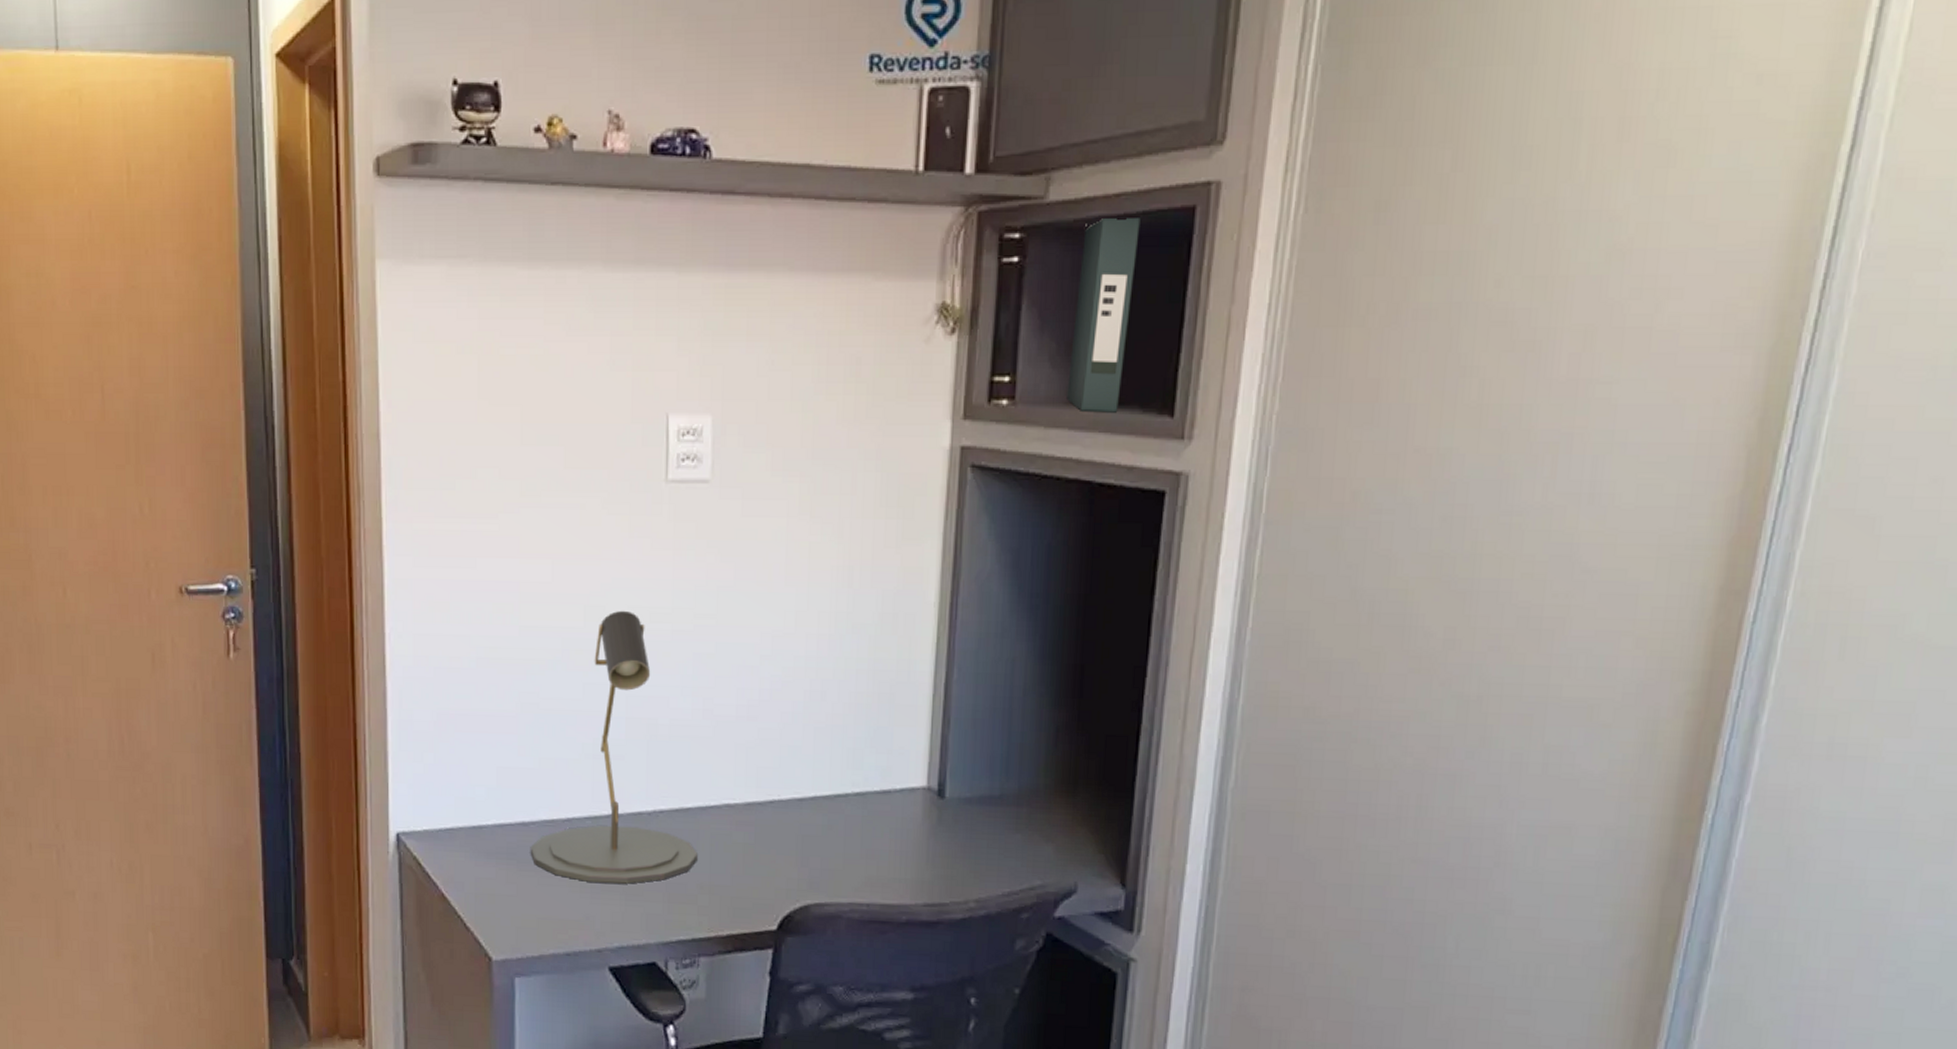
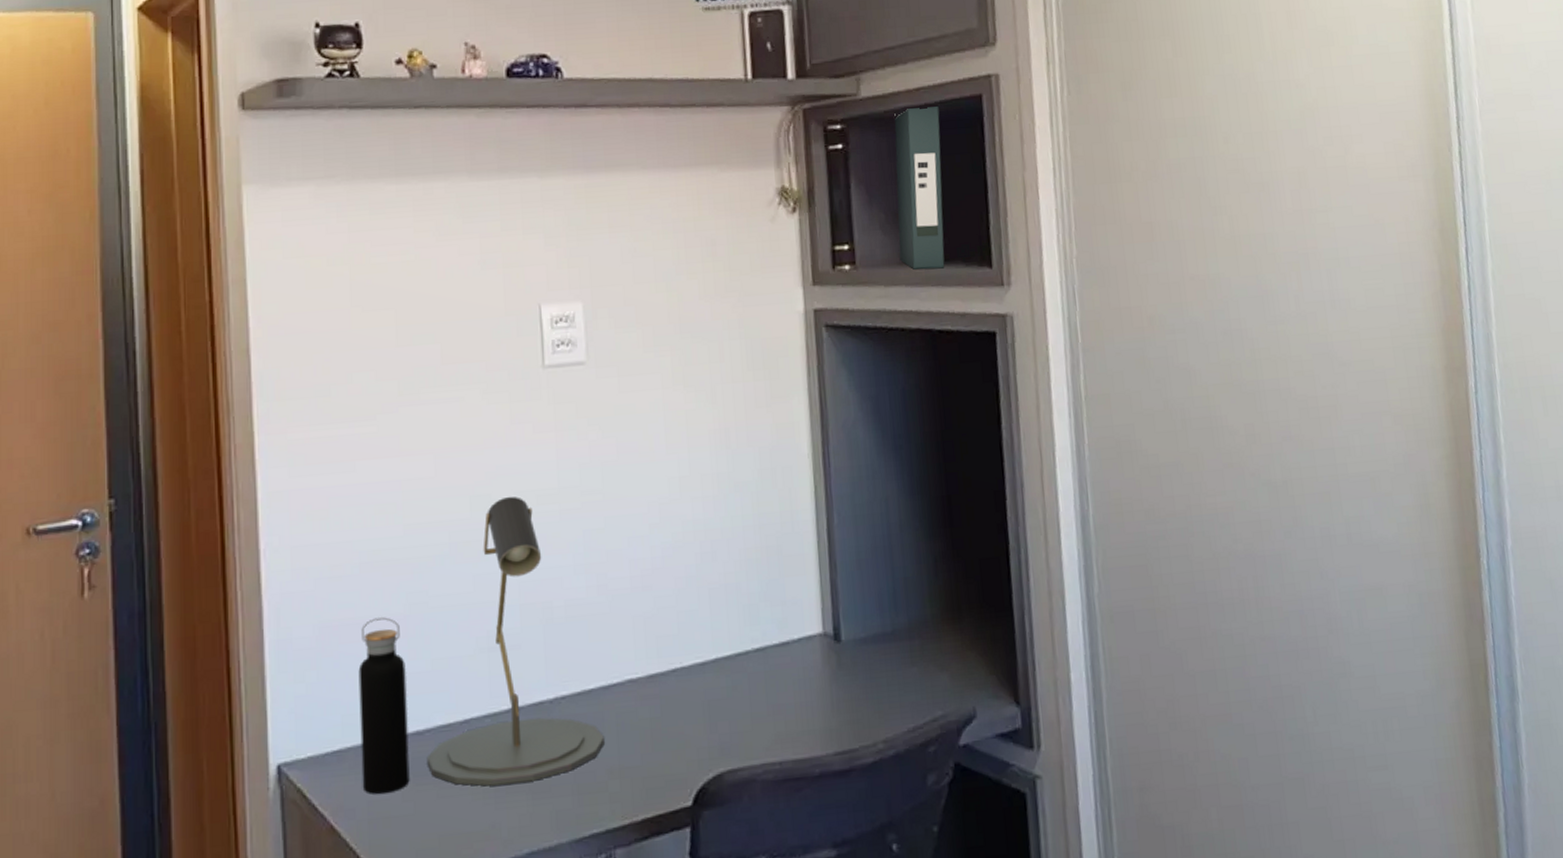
water bottle: none [471,712,515,873] -> present [358,617,410,794]

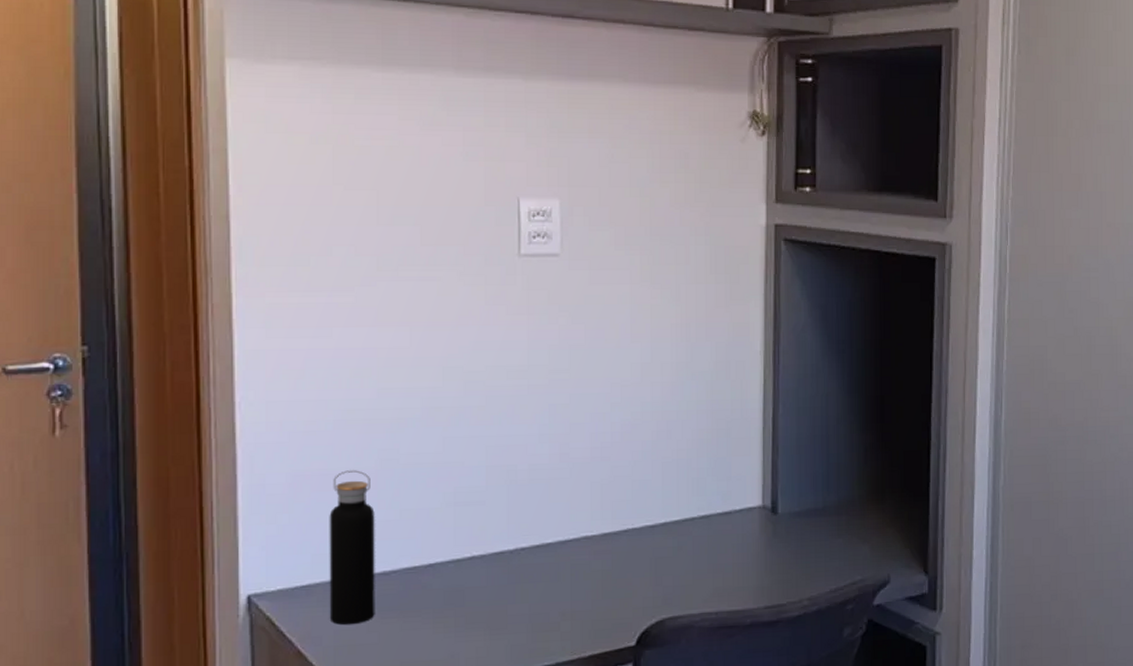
desk lamp: present [426,496,604,786] -> none [392,369,559,622]
binder: present [894,106,945,271] -> none [856,51,902,198]

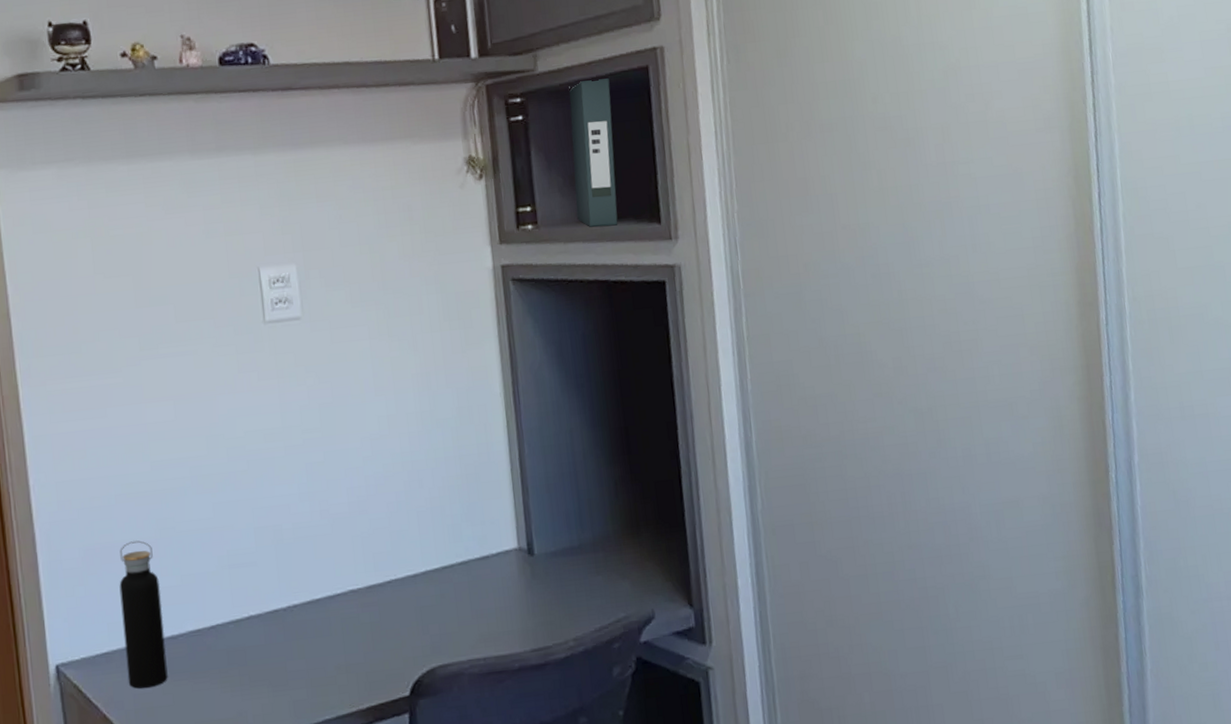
binder: none [856,51,902,198] -> present [569,78,618,228]

